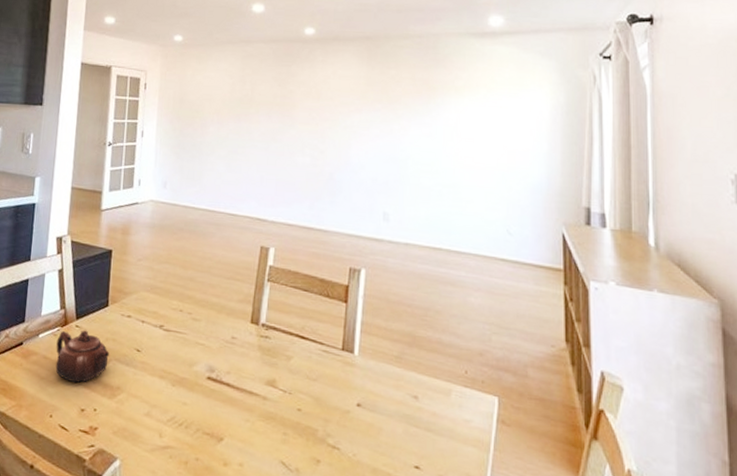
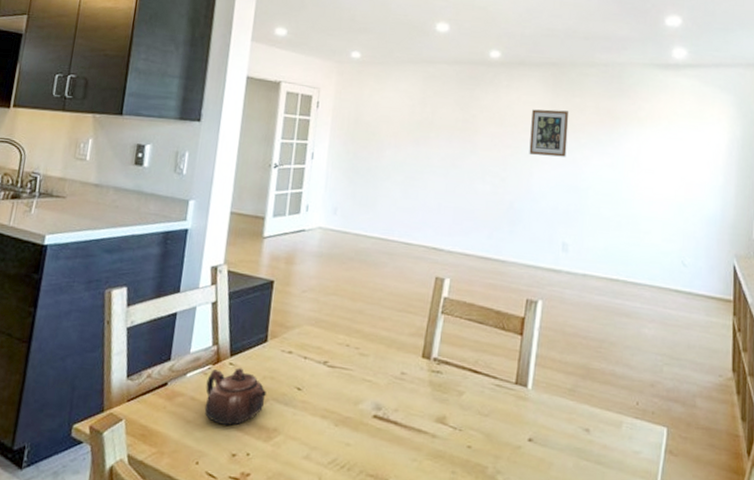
wall art: none [346,82,385,129] -> present [529,109,569,157]

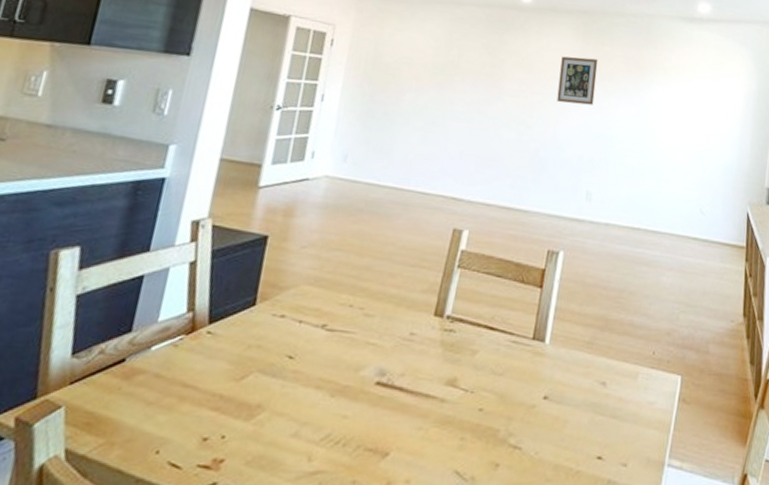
teapot: present [204,367,267,427] -> none [170,336,252,406]

